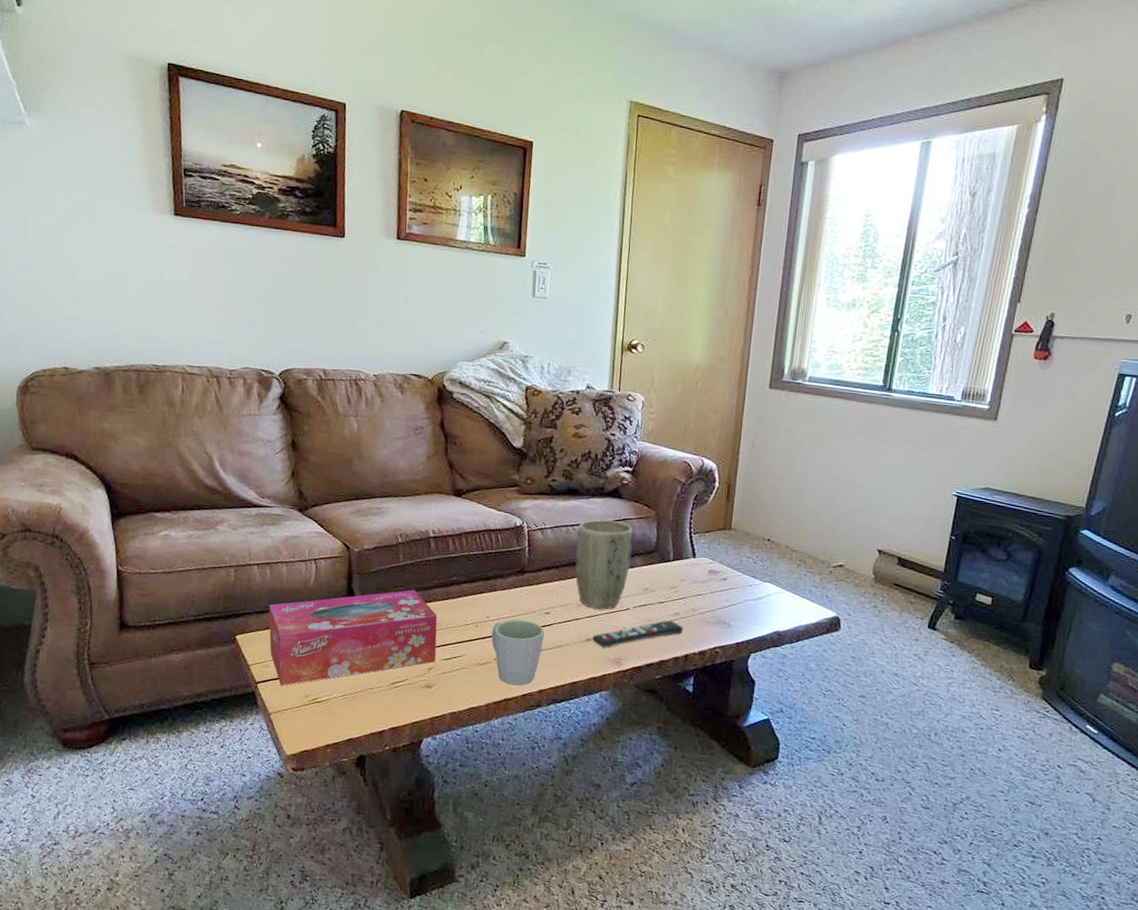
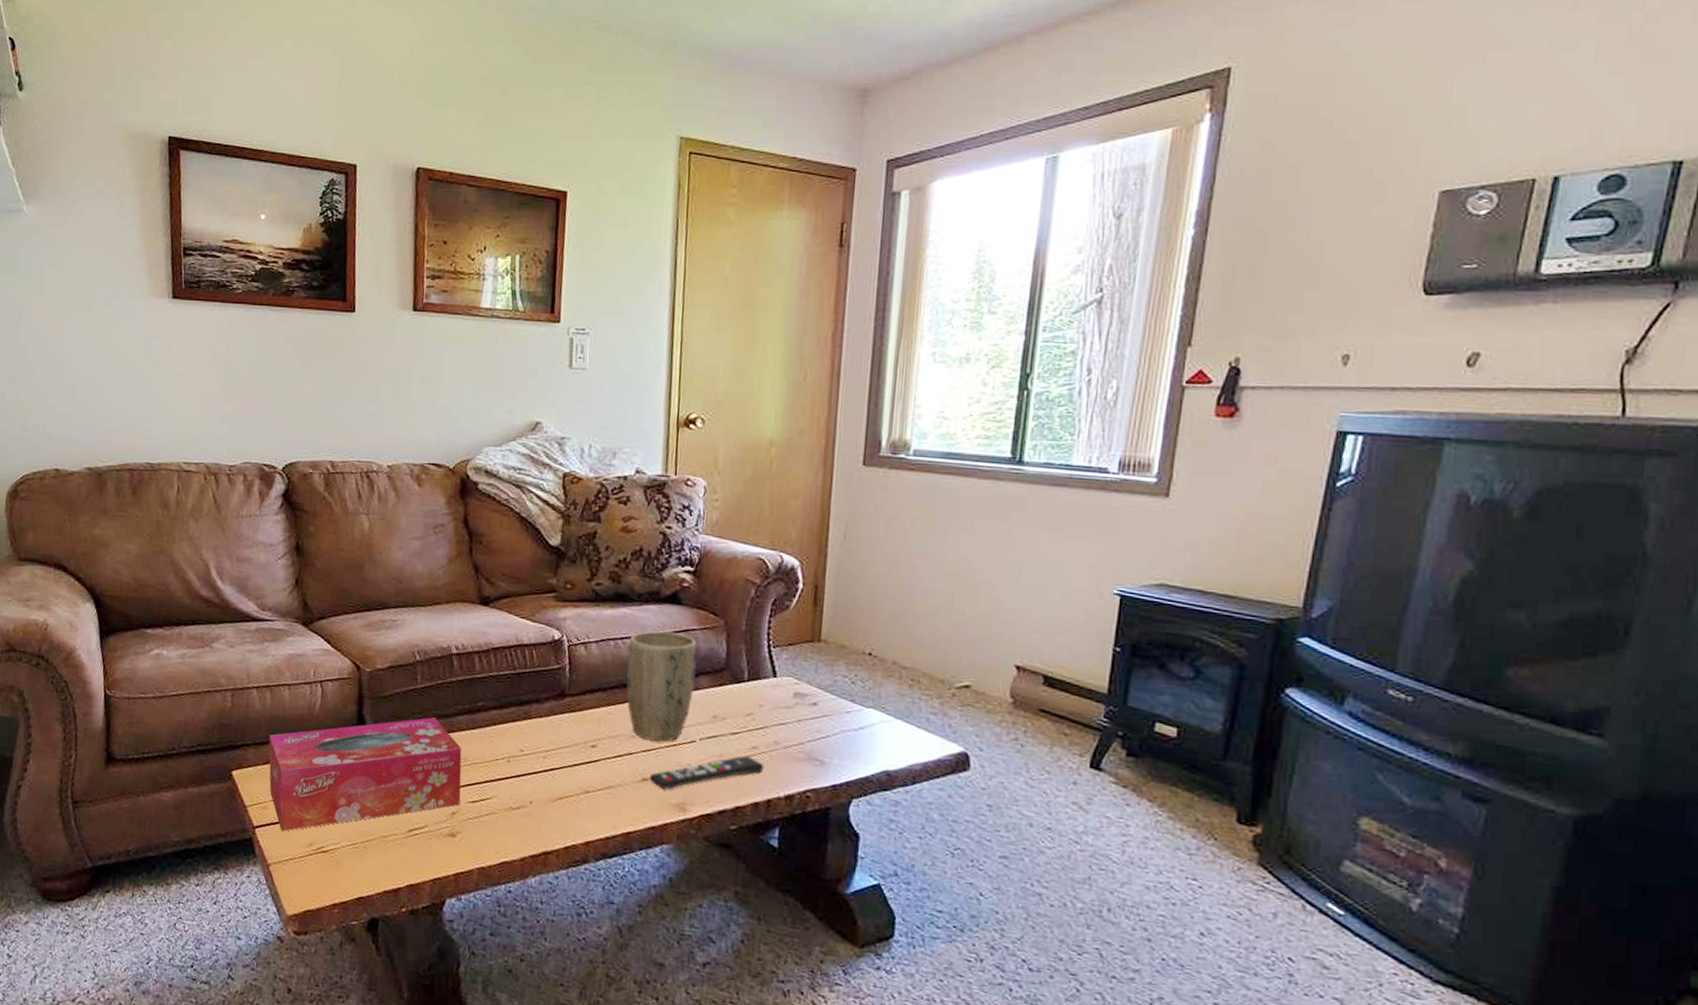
mug: present [491,619,545,686] -> none [526,754,591,836]

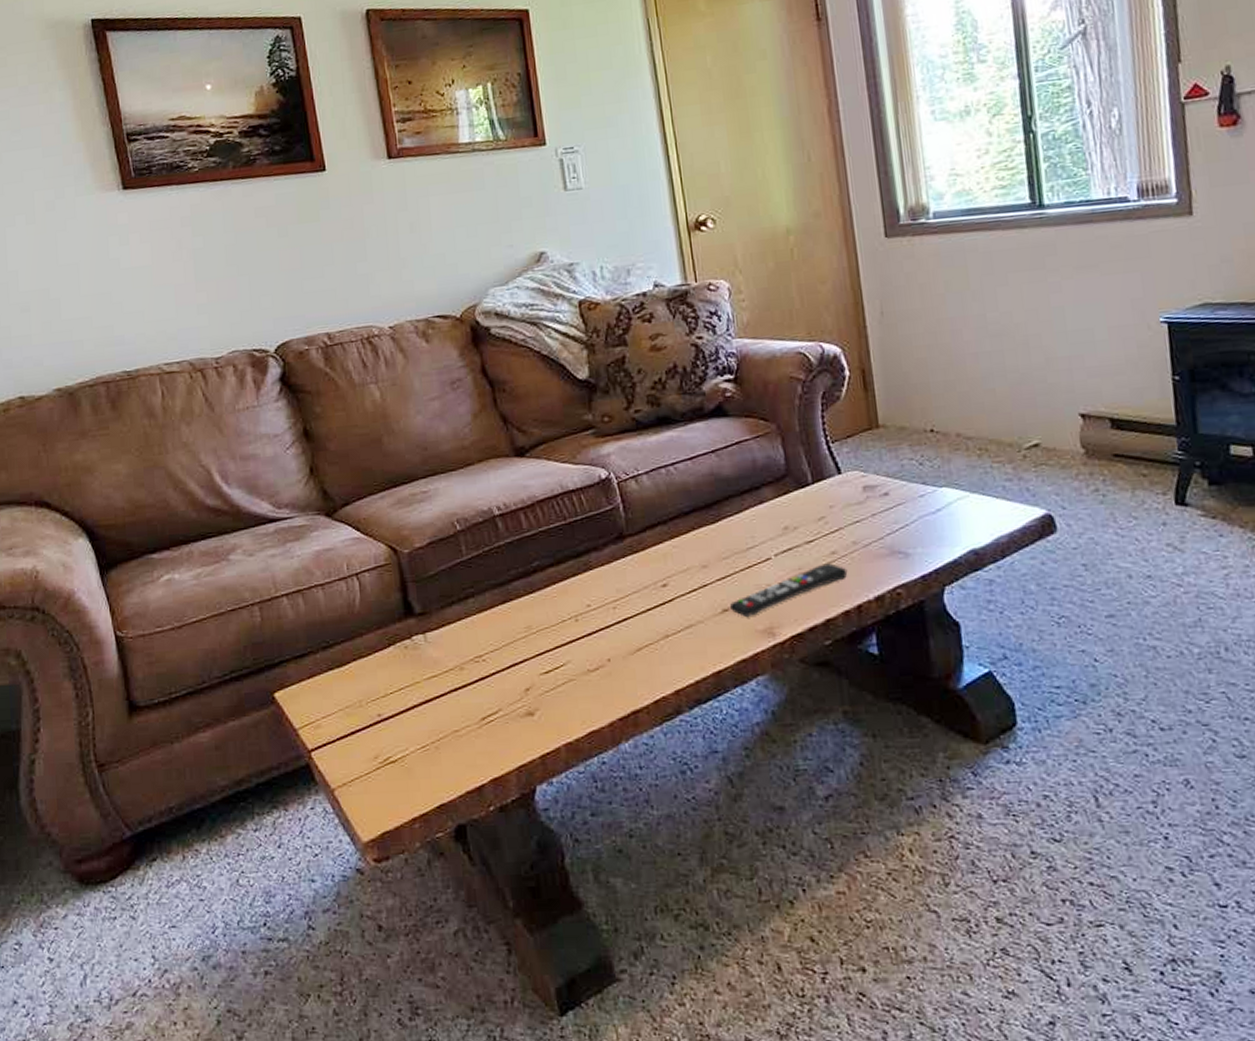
tissue box: present [269,717,462,832] -> none [309,589,533,750]
plant pot: present [626,630,698,742] -> none [681,446,759,567]

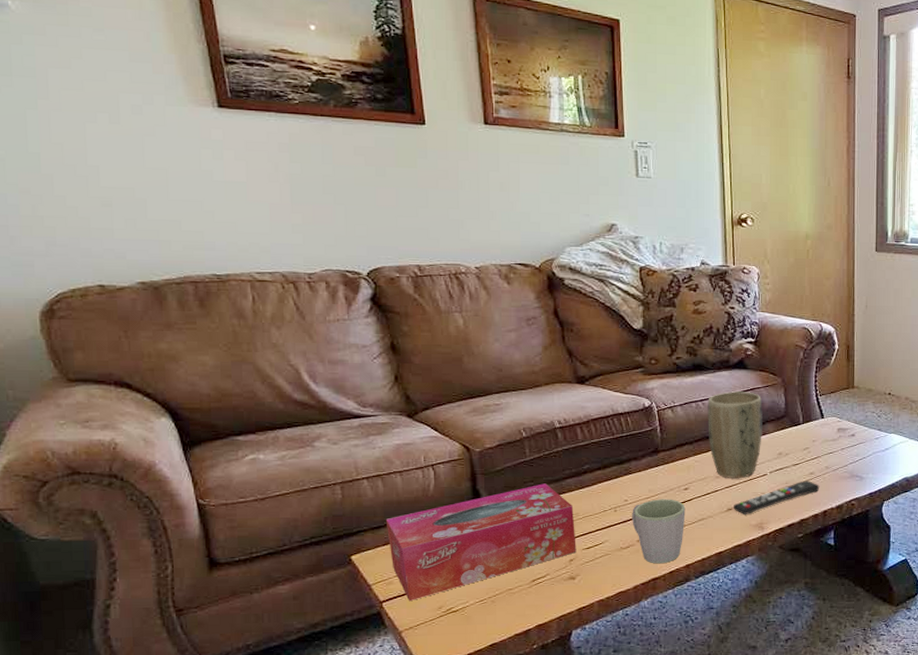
tissue box: none [309,589,533,750] -> present [385,483,577,602]
mug: none [597,600,668,691] -> present [632,499,686,564]
plant pot: none [681,446,759,567] -> present [708,391,763,478]

